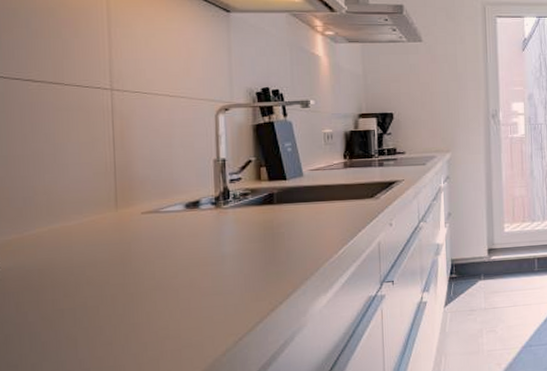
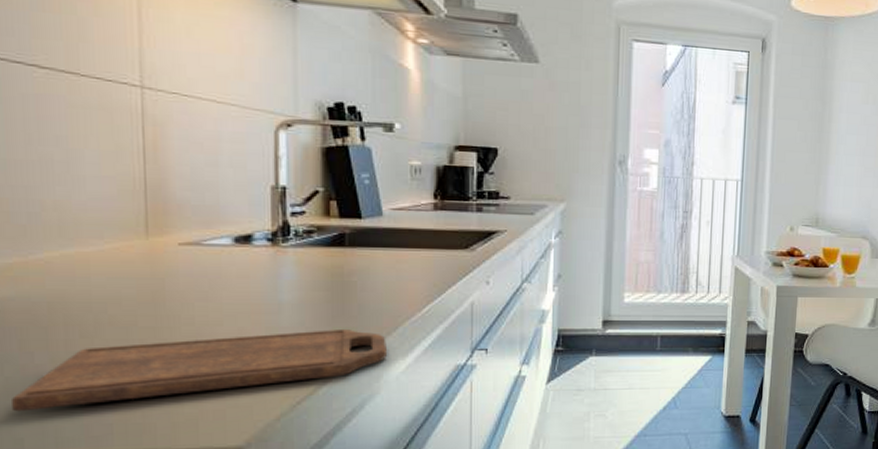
cutting board: none [10,272,312,364] -> present [12,328,388,412]

